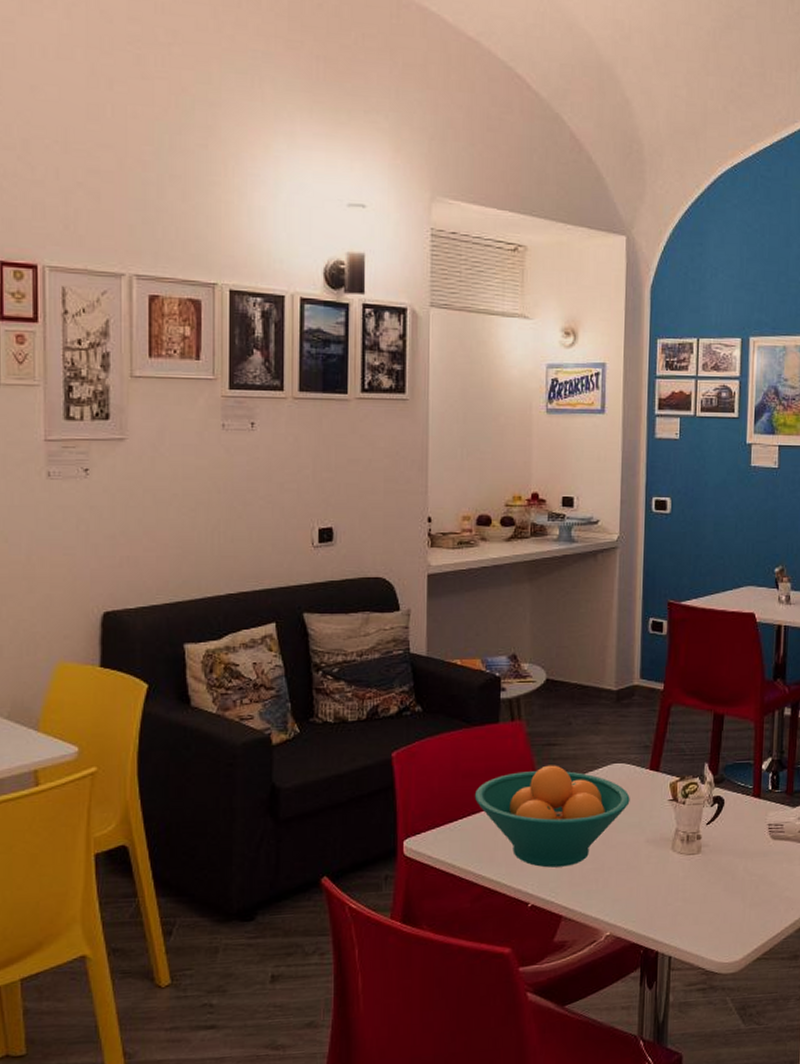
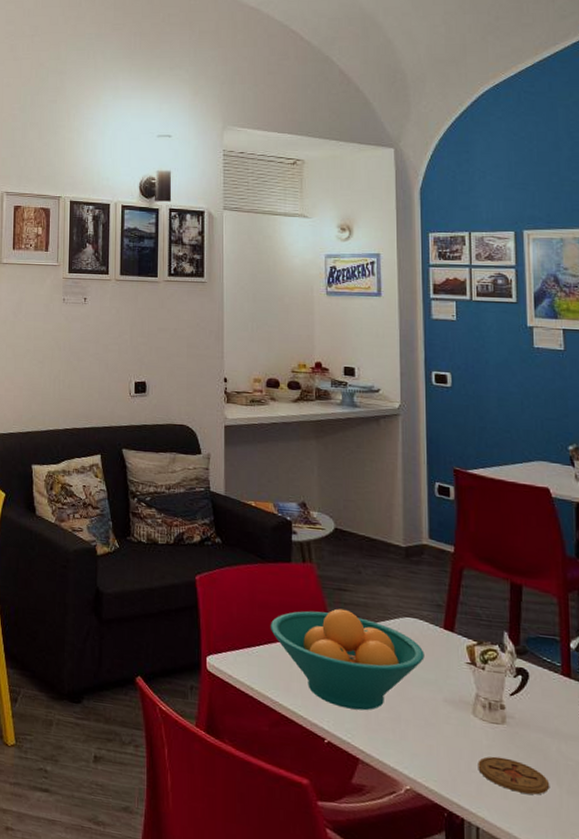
coaster: none [673,885,735,916] -> present [478,756,549,795]

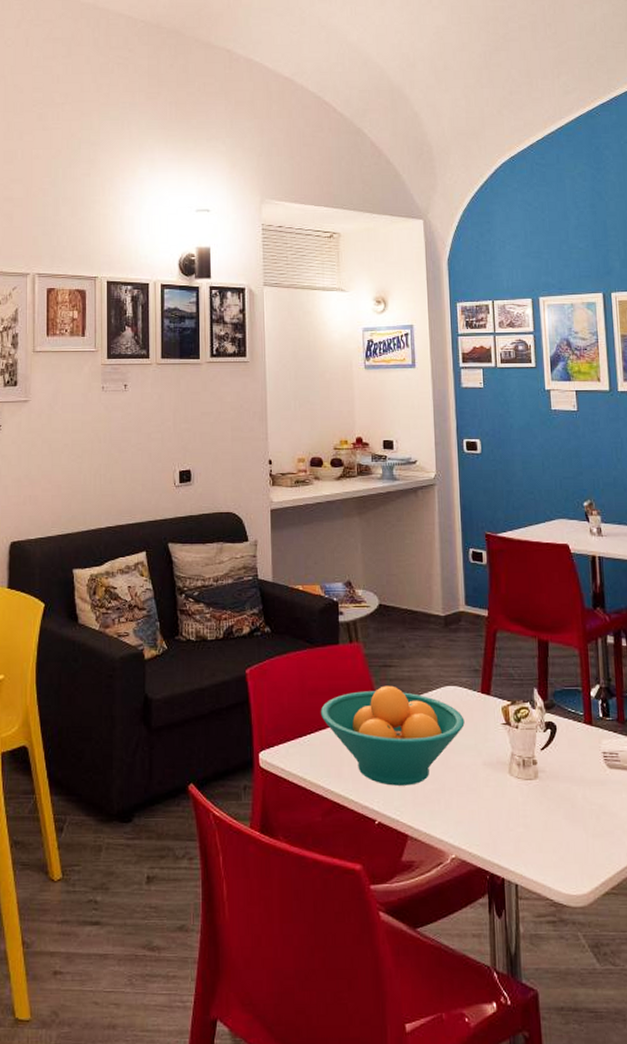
coaster: present [478,756,549,795] -> none [515,812,577,843]

